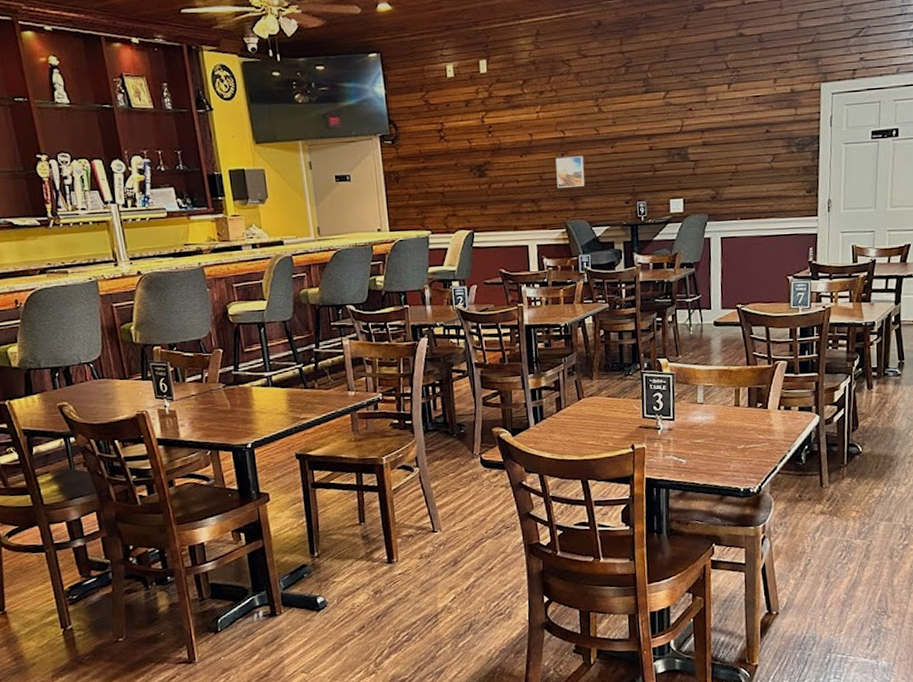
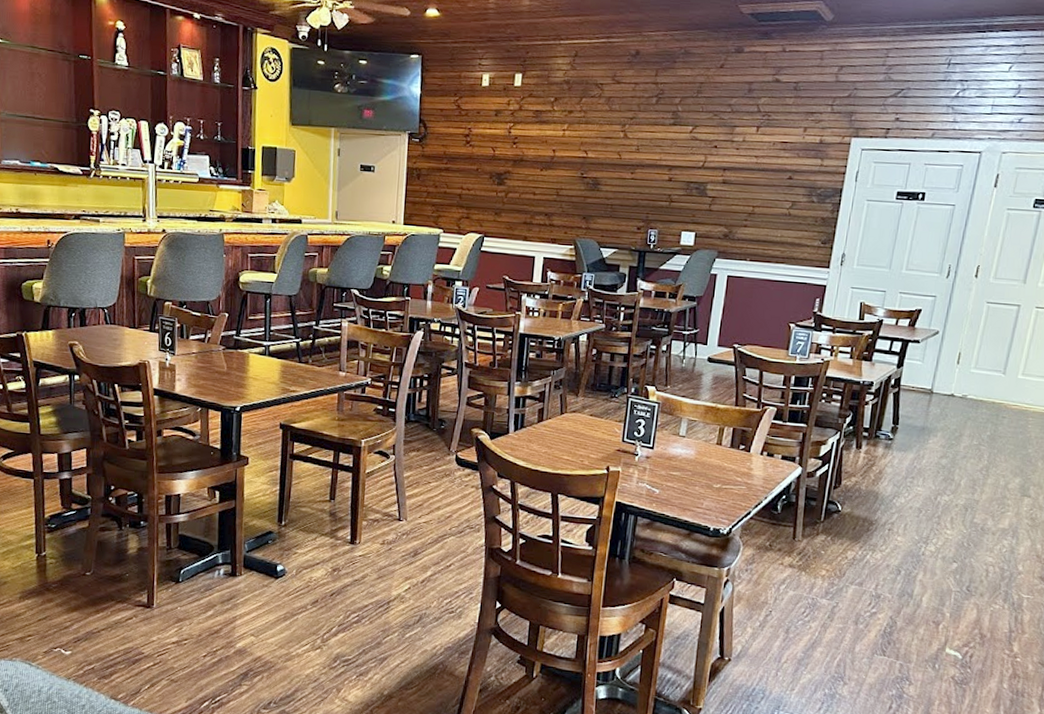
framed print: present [555,156,585,188] -> none [572,176,603,207]

